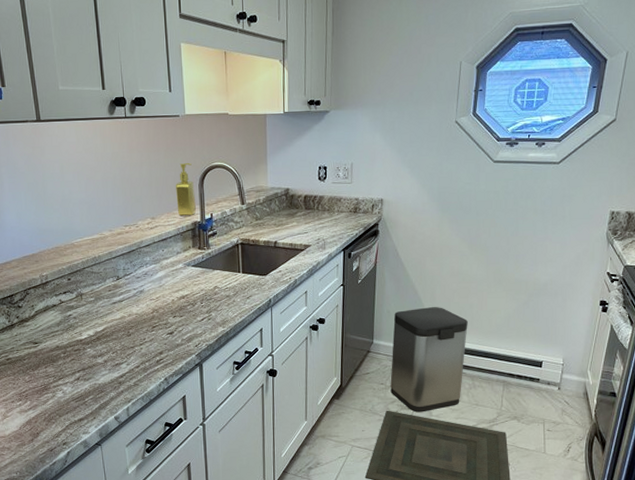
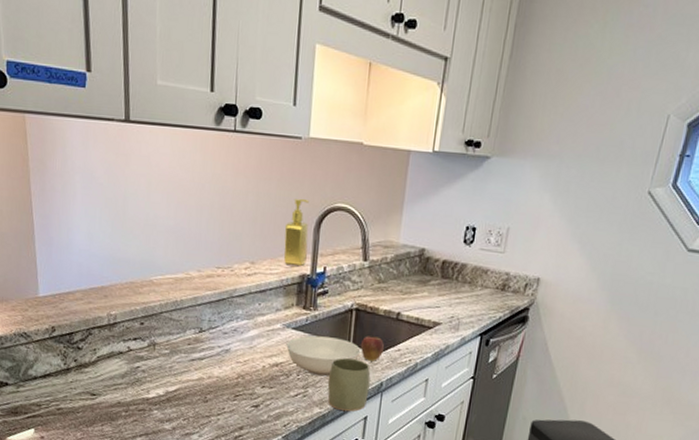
bowl: none [189,268,250,301] -> present [286,335,361,377]
mug: none [226,284,261,327] -> present [327,358,371,412]
fruit: none [248,260,269,283] -> present [360,332,385,362]

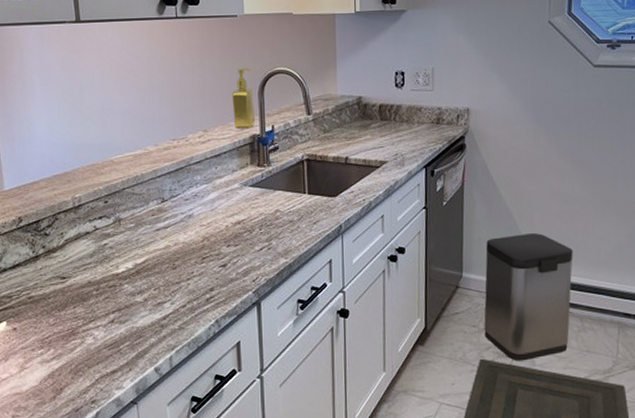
bowl: present [286,335,361,377] -> none [246,189,317,228]
mug: present [327,358,371,412] -> none [289,206,330,258]
fruit: present [360,332,385,362] -> none [315,179,339,206]

